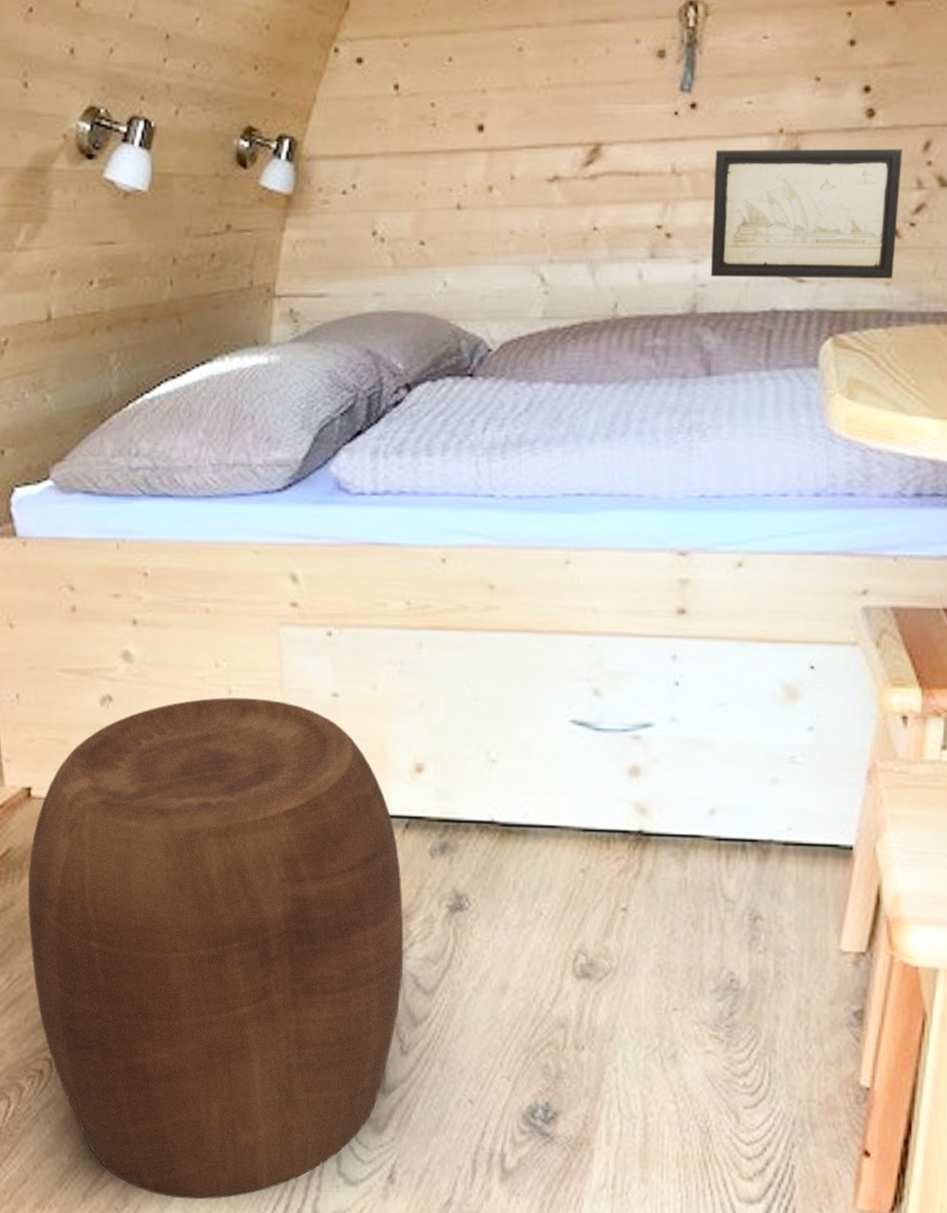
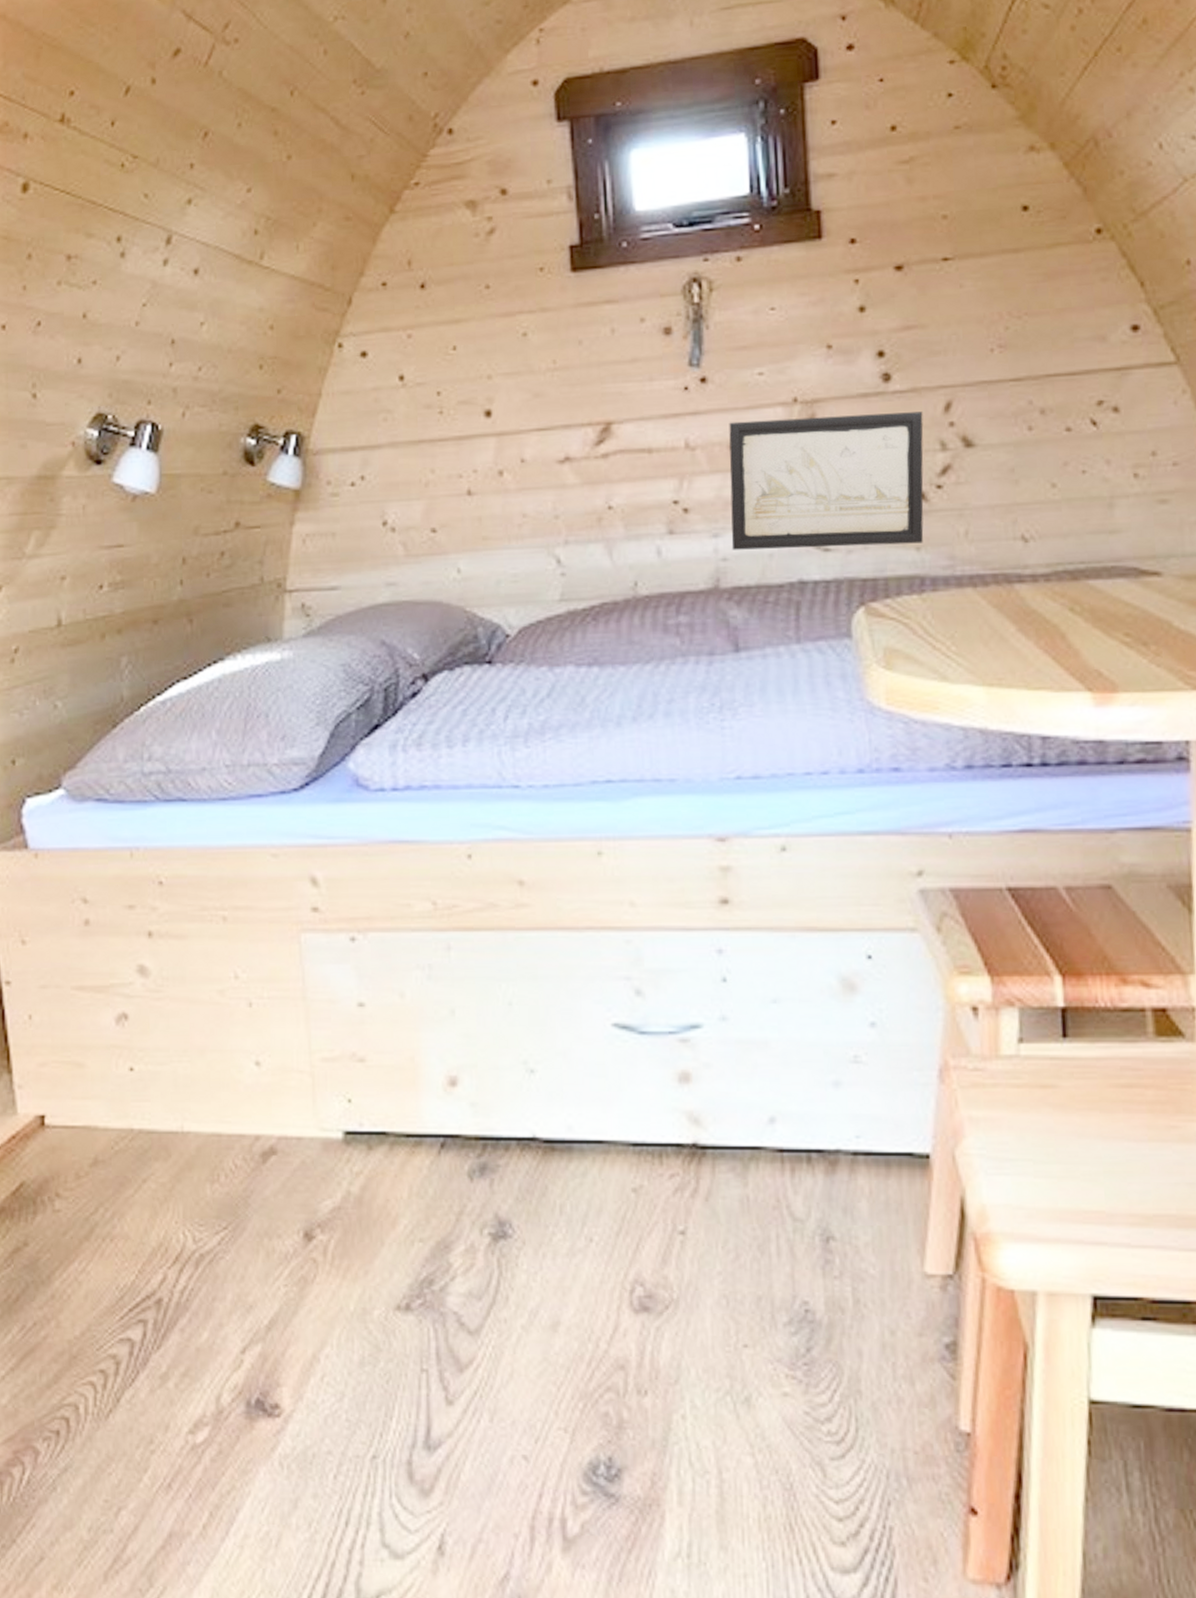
stool: present [27,697,404,1200] -> none [42,1011,445,1578]

